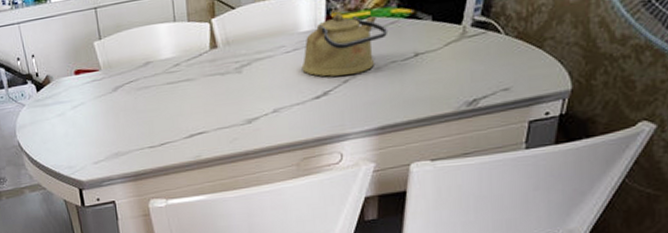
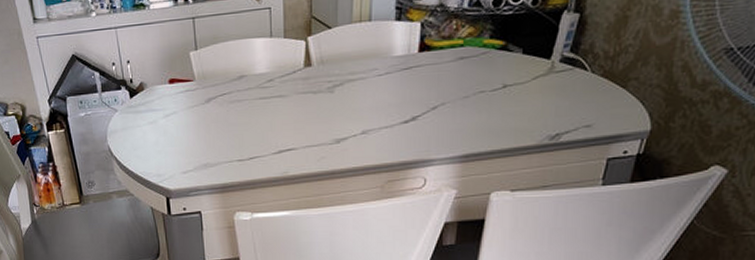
kettle: present [301,12,389,77] -> none [392,39,480,103]

